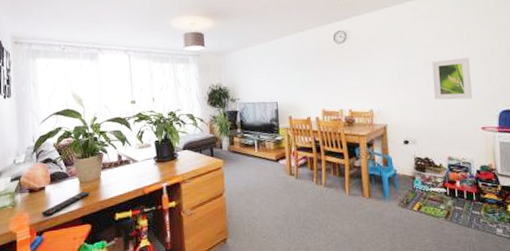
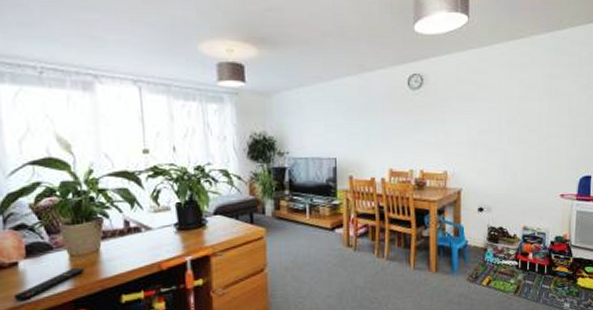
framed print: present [432,58,472,100] -> none [515,116,555,163]

